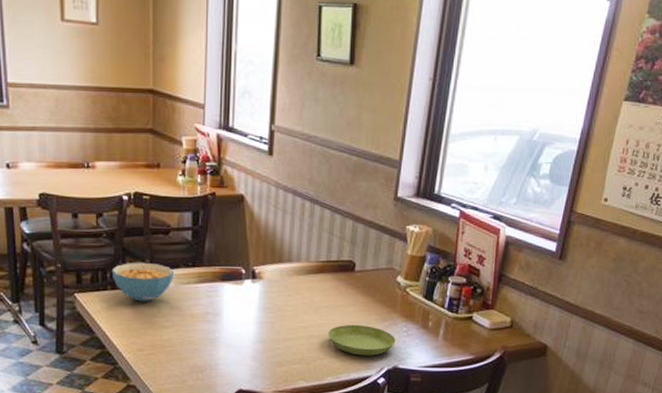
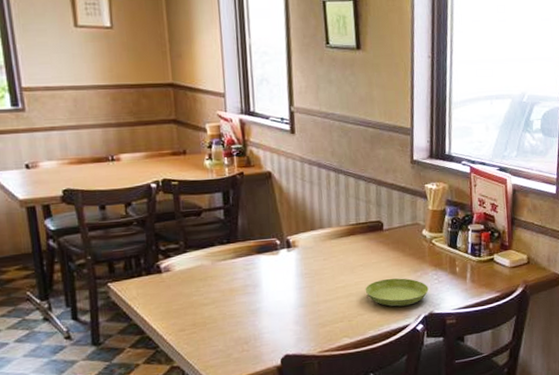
cereal bowl: present [111,262,175,302] -> none [145,244,210,284]

